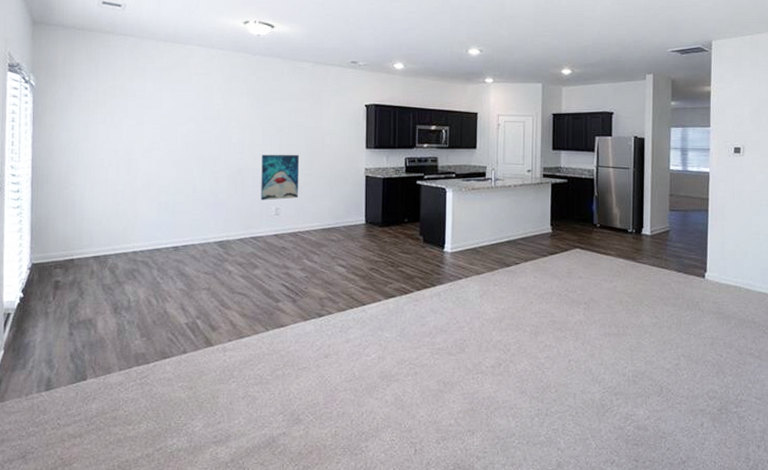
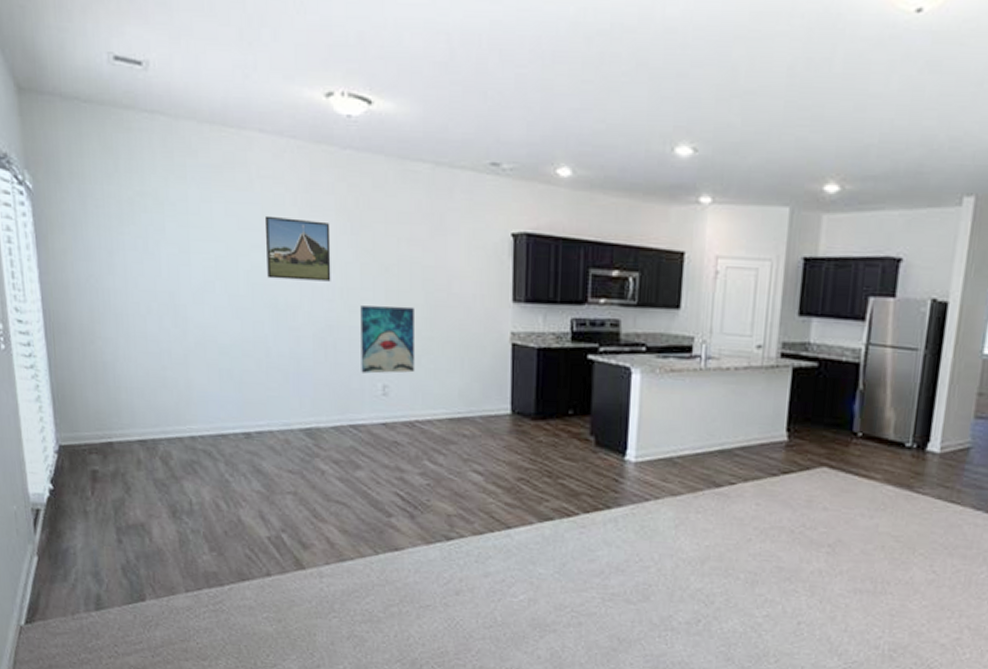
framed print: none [197,98,243,140] -> present [264,215,331,282]

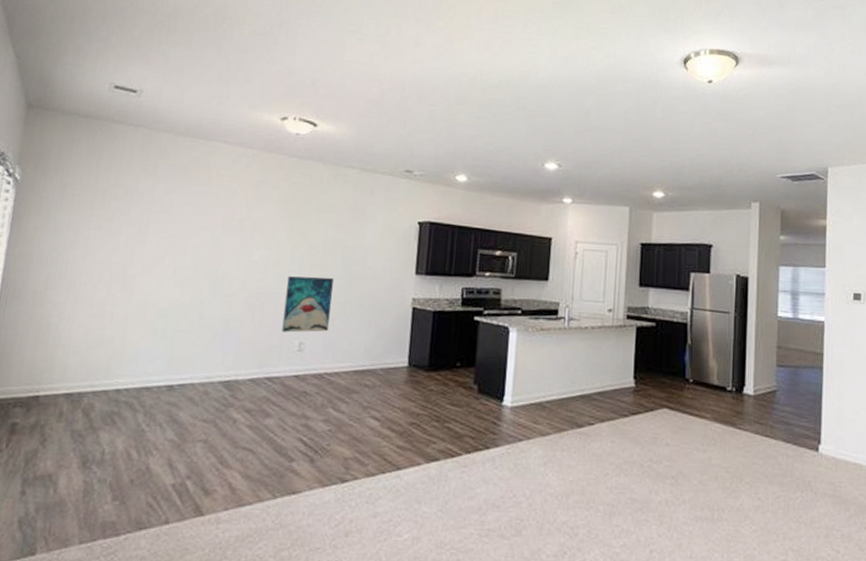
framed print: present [264,215,331,282] -> none [212,205,271,257]

